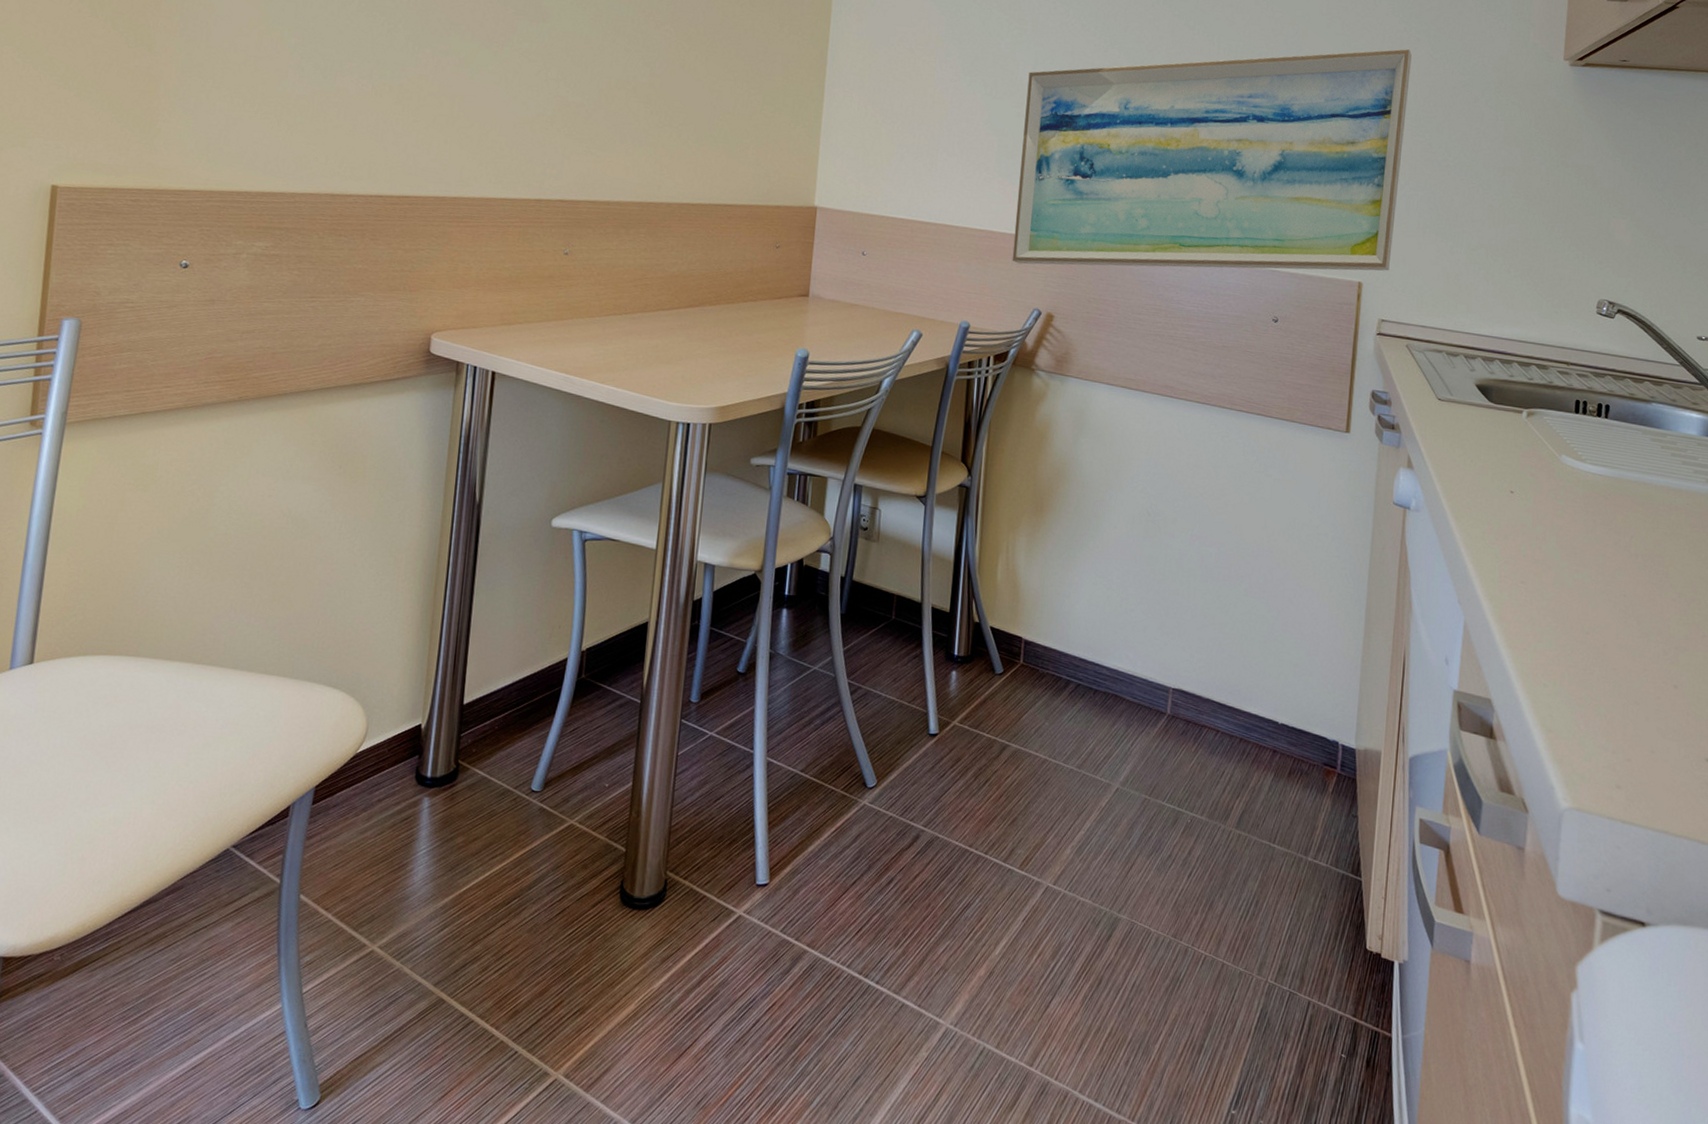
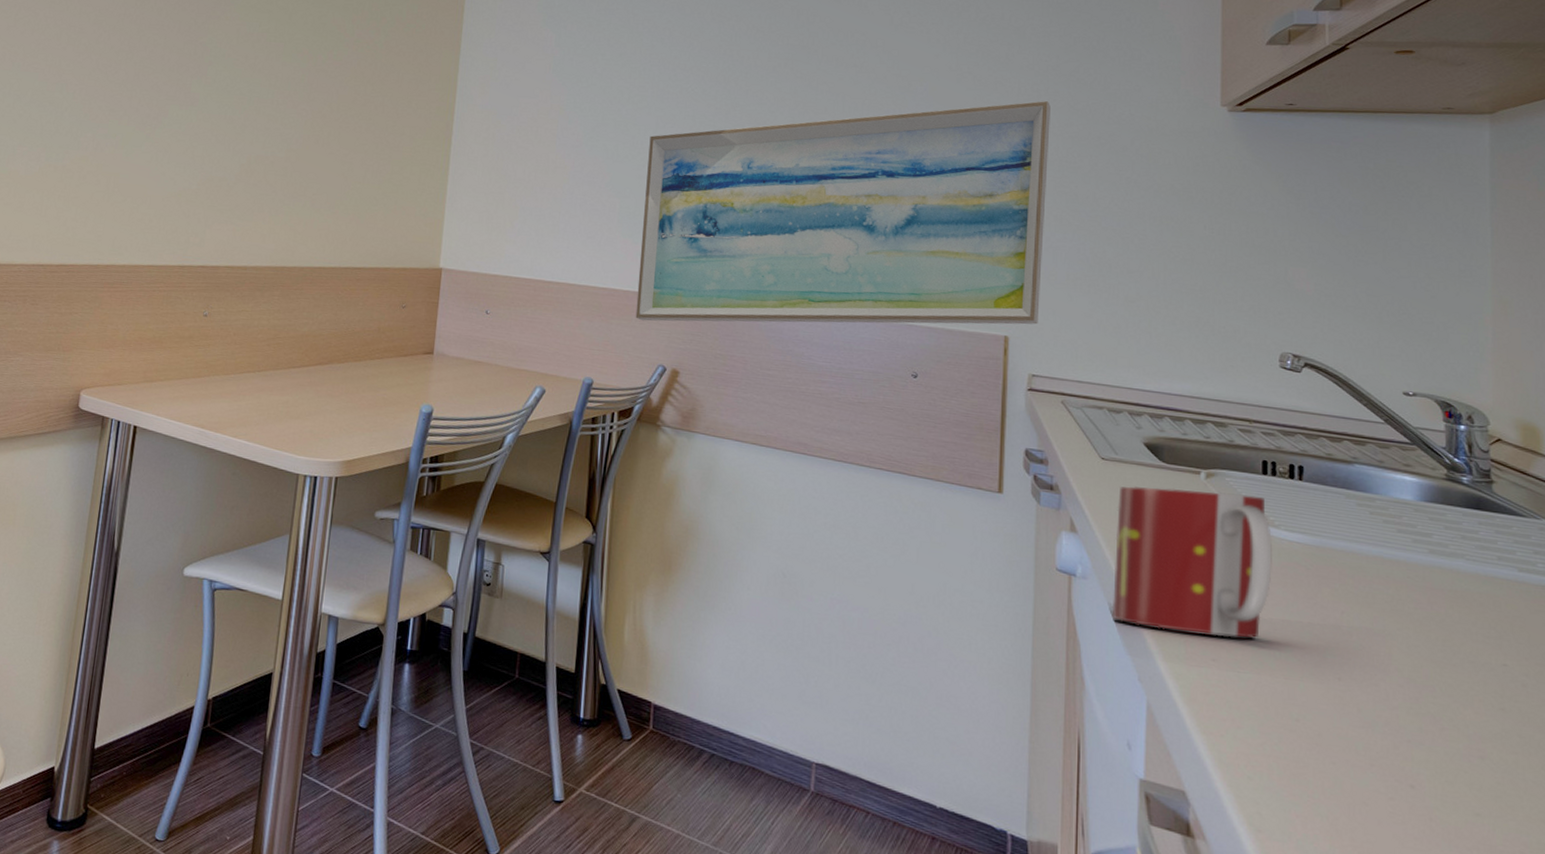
mug: none [1439,424,1579,562] -> present [1112,485,1272,638]

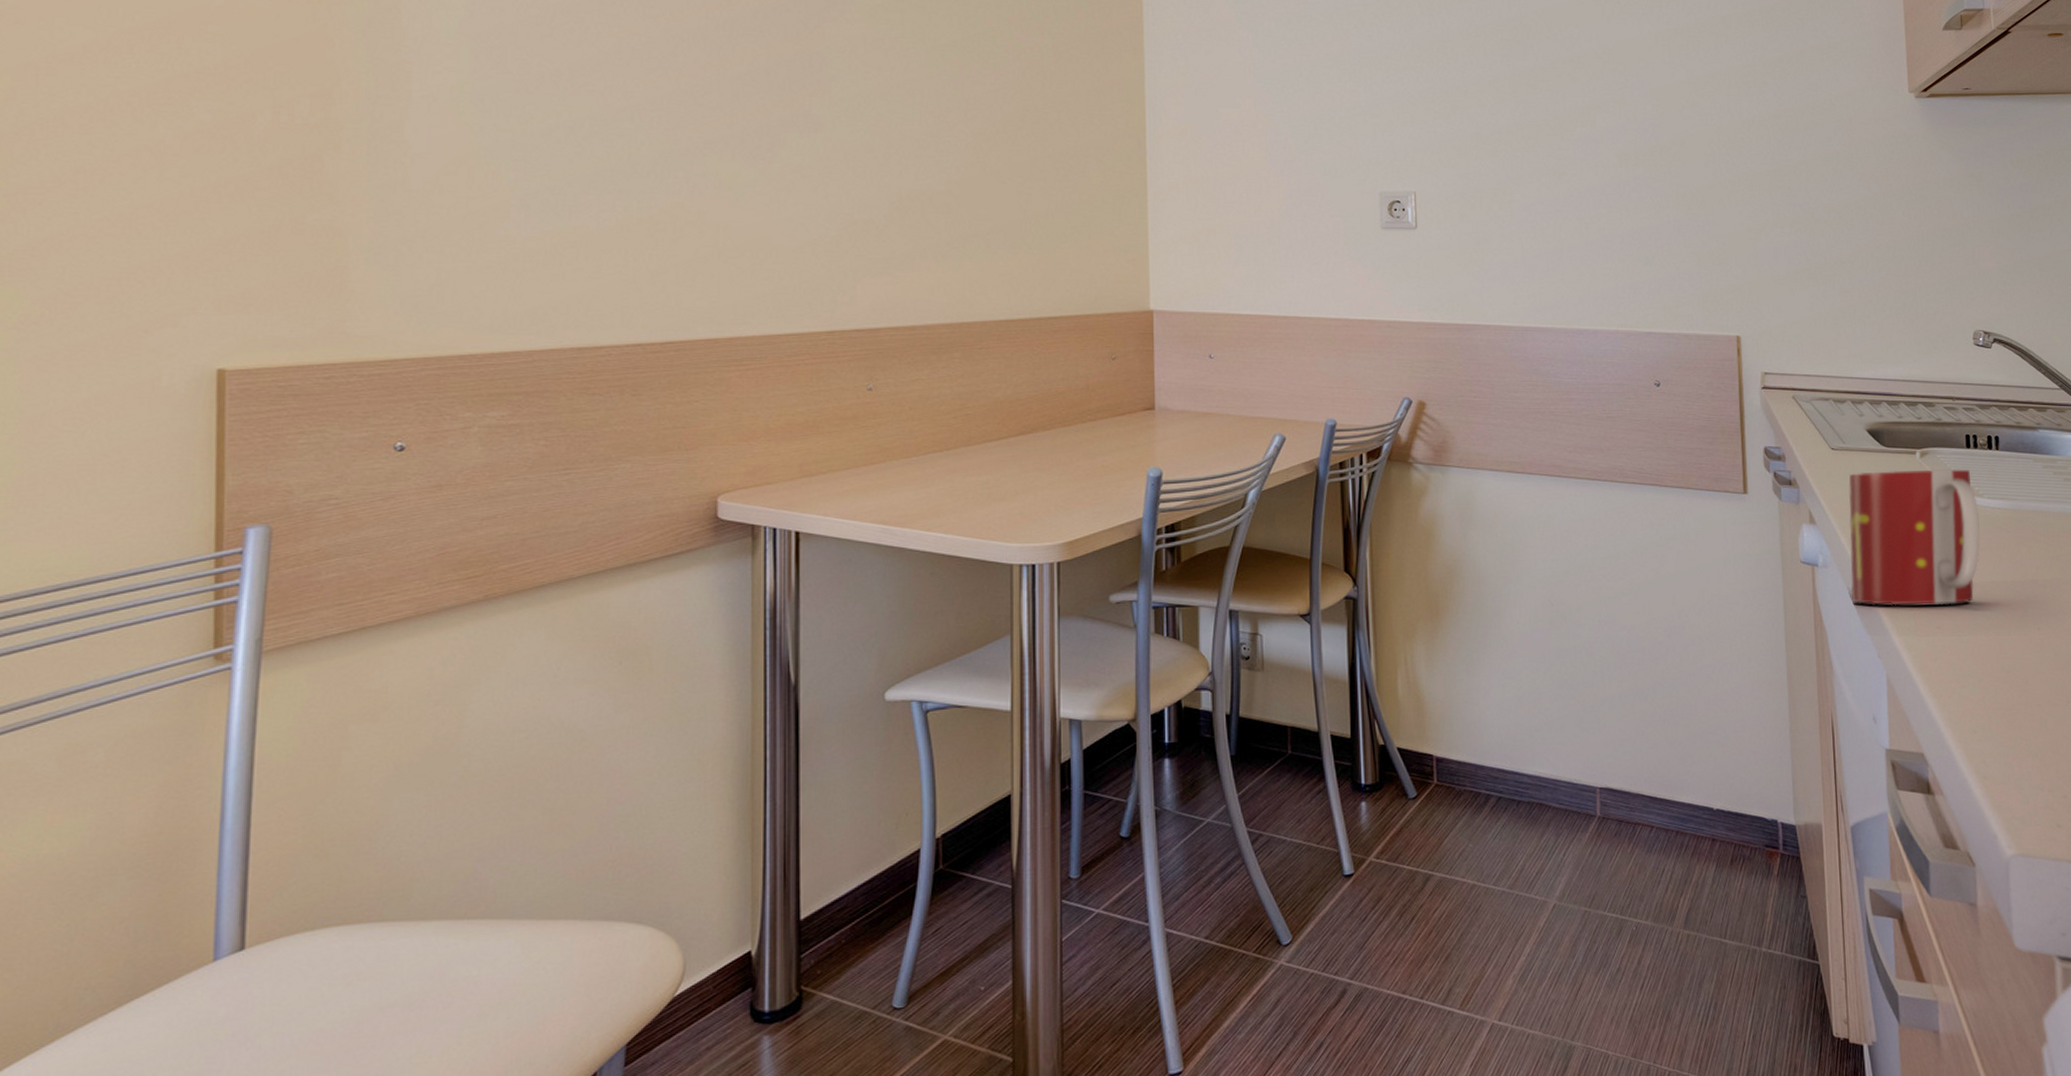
wall art: present [635,100,1051,325] -> none [1368,92,1766,351]

